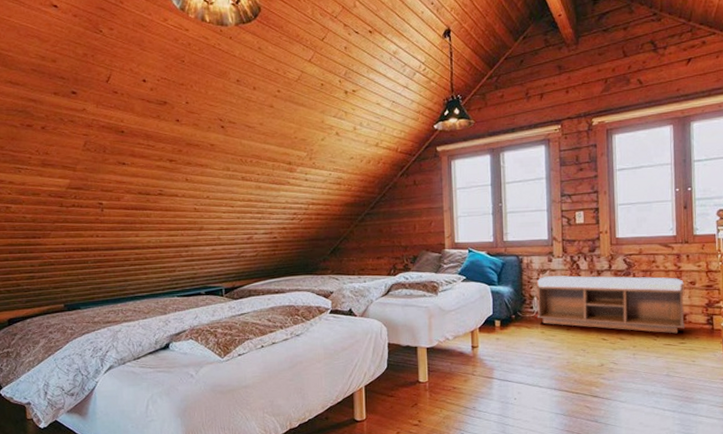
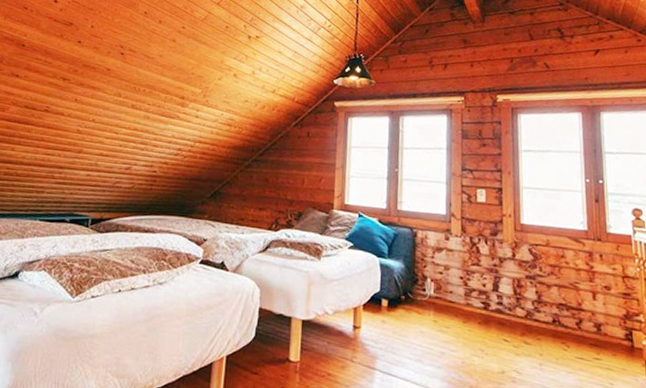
bench: present [536,275,684,334] -> none [429,256,599,346]

